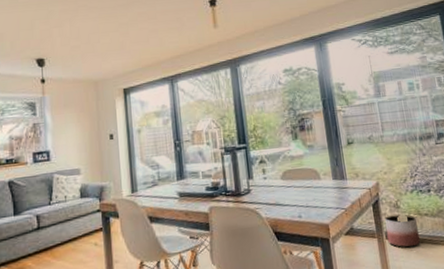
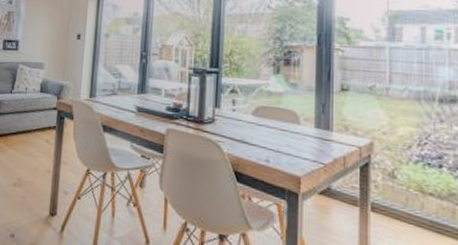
planter: present [384,214,420,248] -> none [372,184,416,229]

